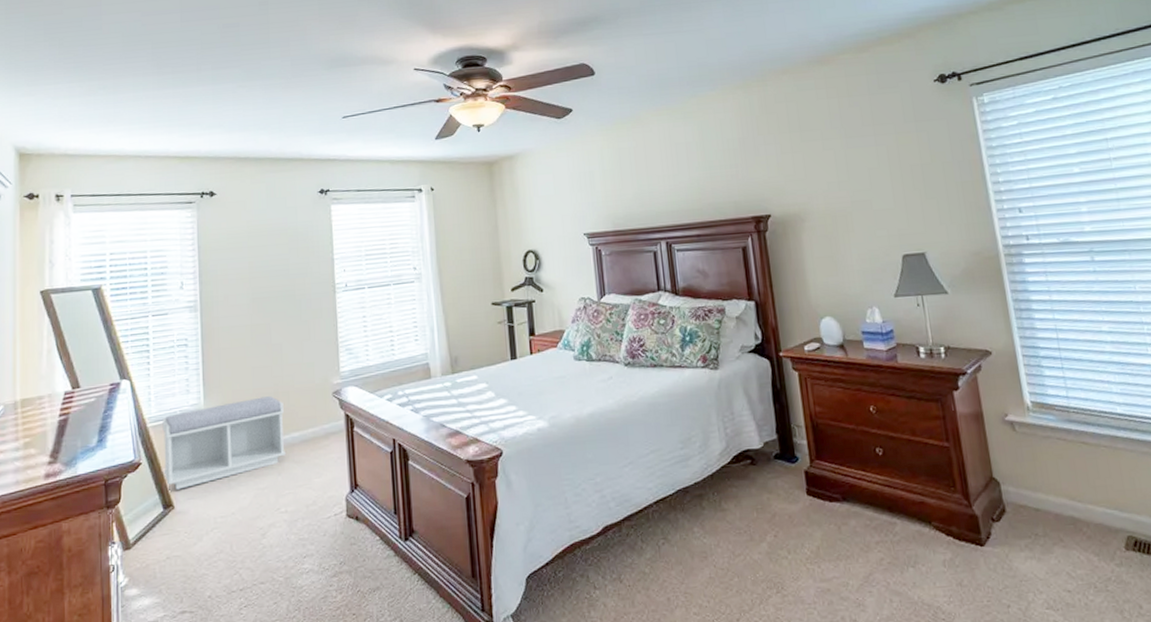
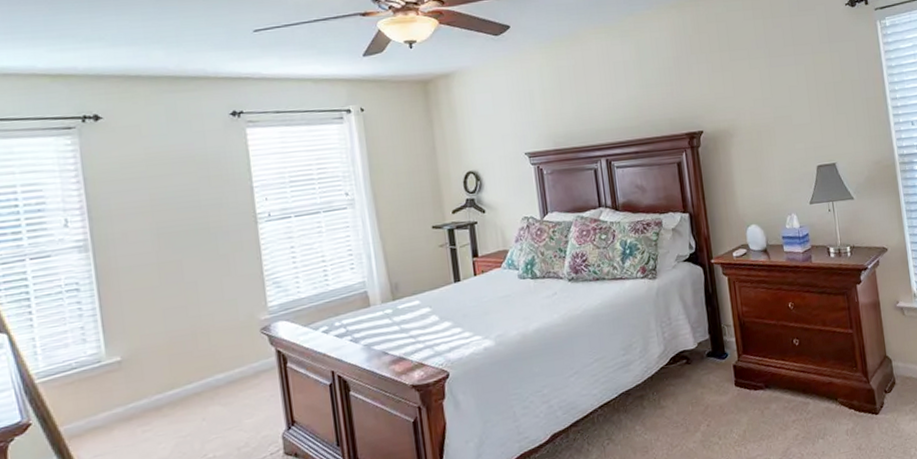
bench: present [162,396,285,490] -> none [54,338,209,448]

